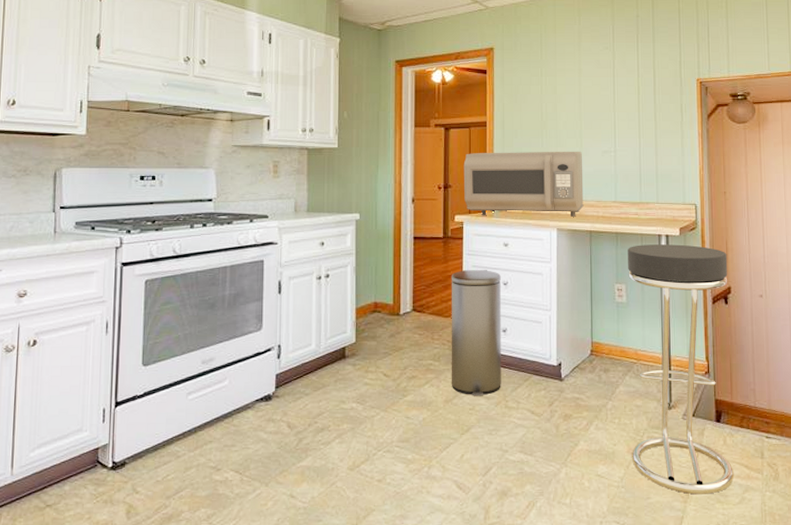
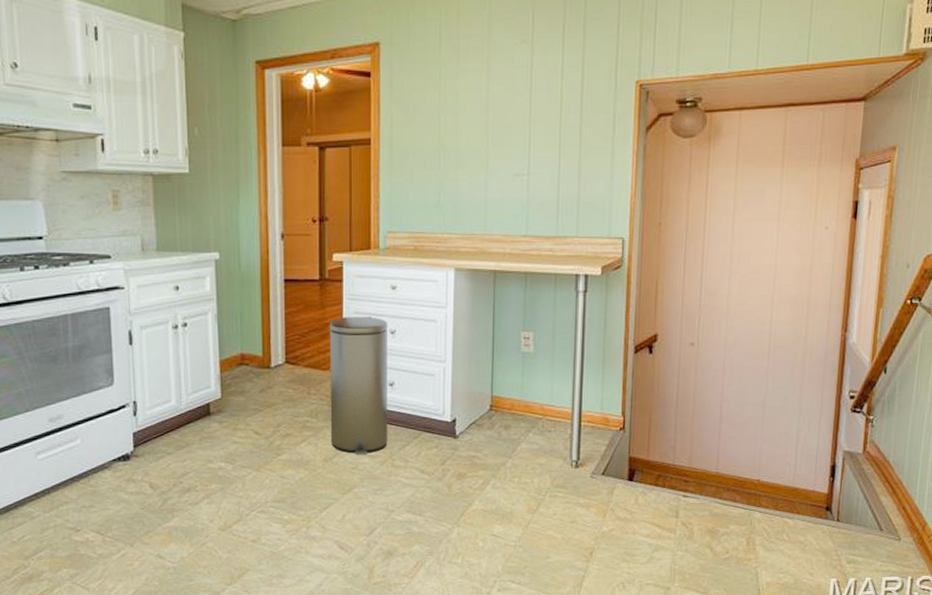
microwave: present [463,151,584,217] -> none [342,174,488,254]
bar stool: present [628,244,735,495] -> none [532,285,656,554]

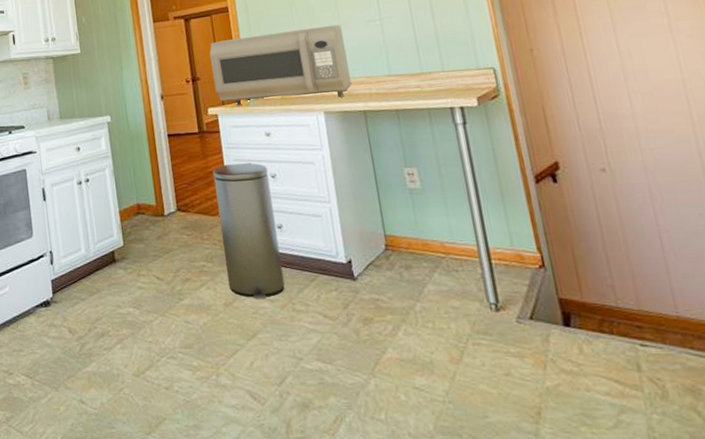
microwave: none [342,174,488,254] -> present [209,24,352,105]

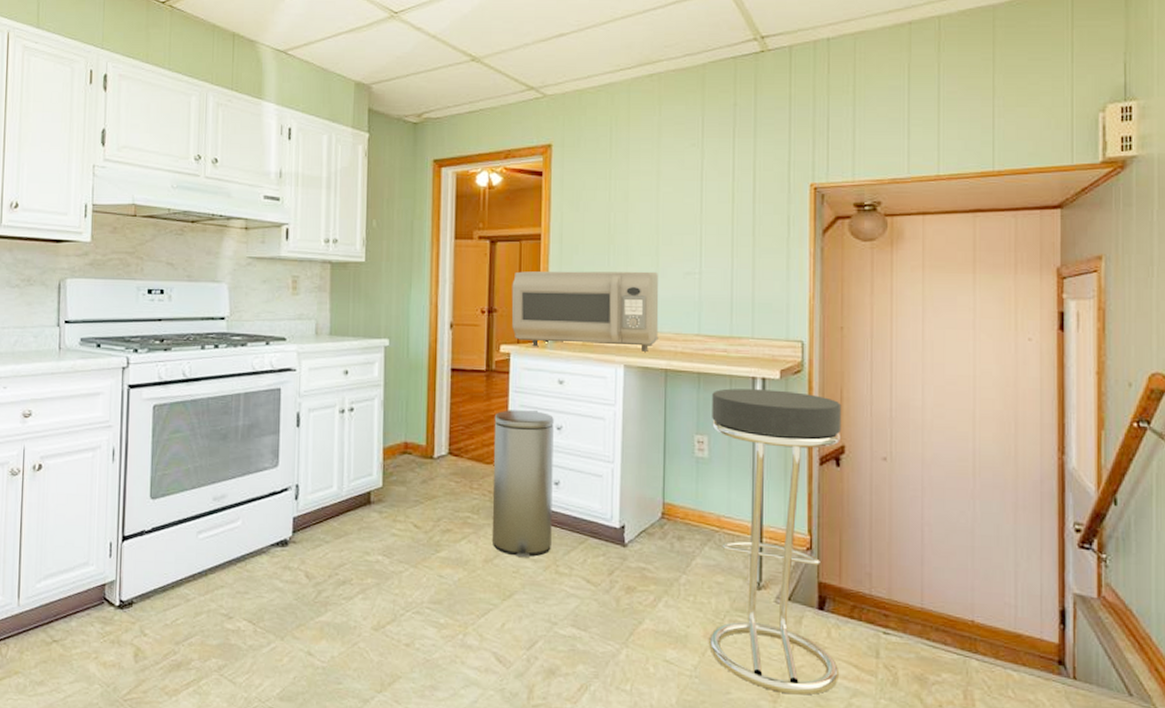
bar stool: none [413,116,602,415] -> present [709,388,842,695]

